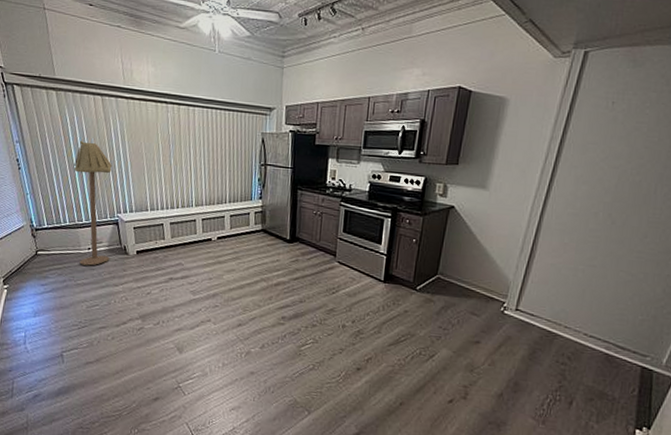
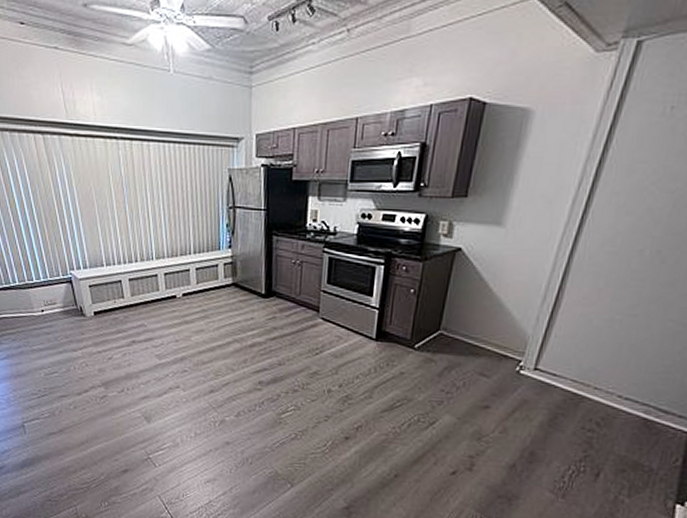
floor lamp: present [74,141,112,266] -> none [19,189,65,330]

